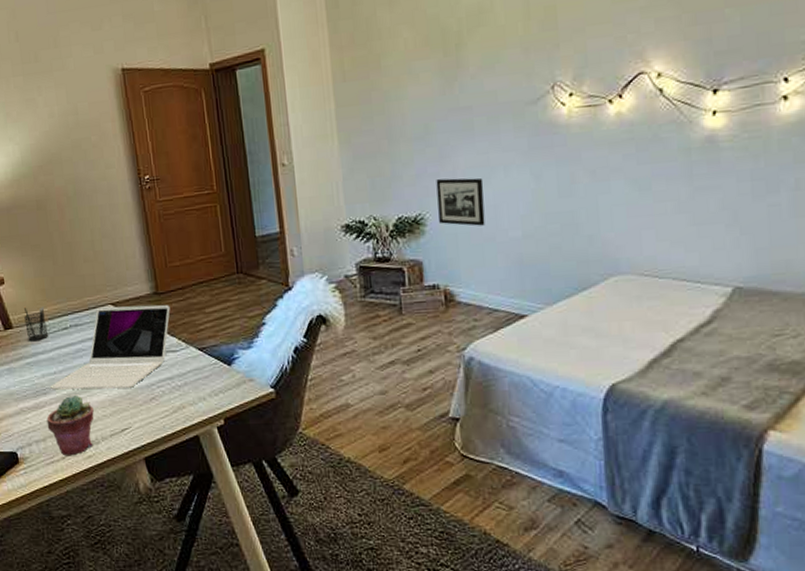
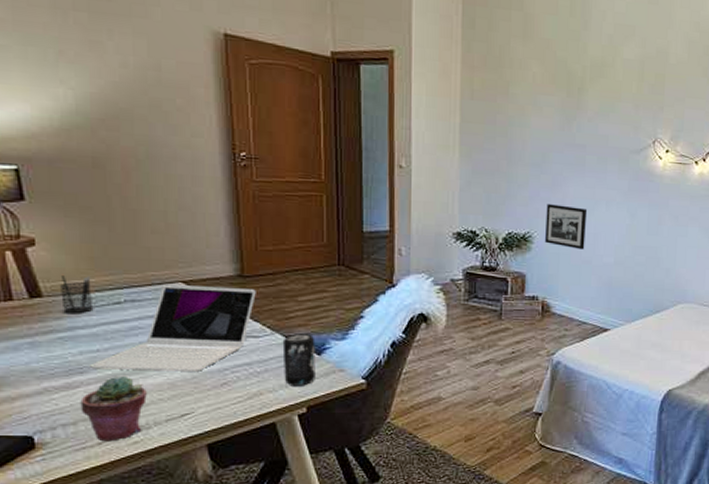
beverage can: none [196,345,229,398] -> present [282,334,315,386]

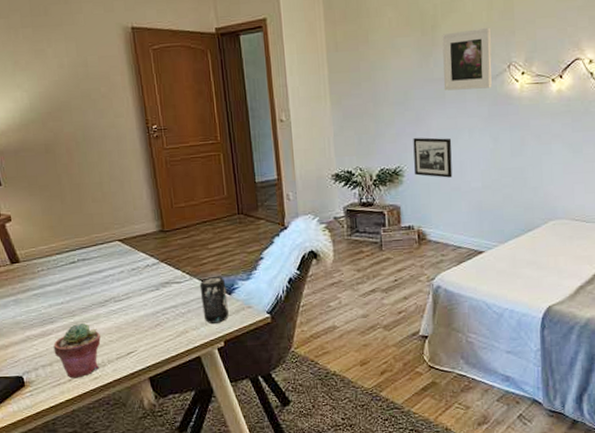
pencil holder: present [60,274,94,314] -> none [30,242,56,275]
laptop: present [90,283,256,371] -> none [57,241,175,319]
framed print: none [584,98,640,162] -> present [442,27,492,91]

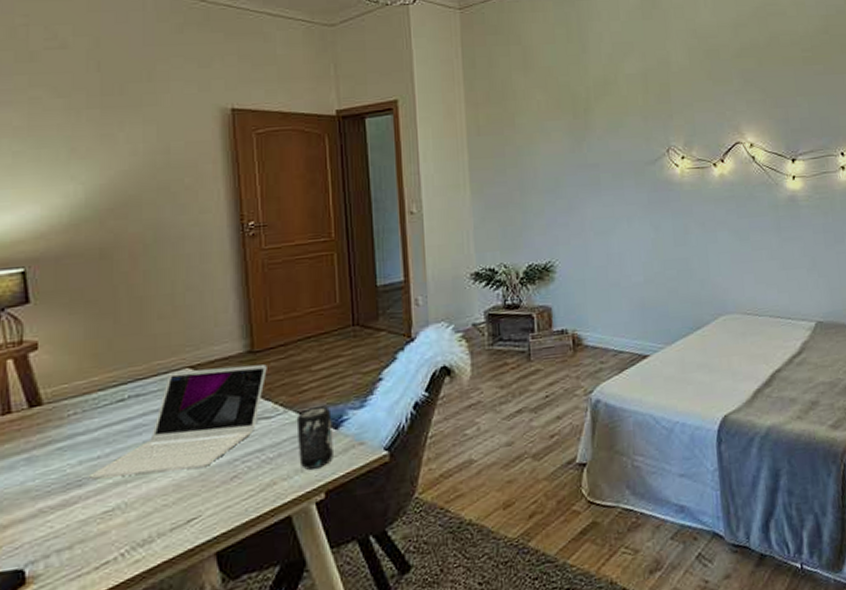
potted succulent: present [53,322,101,379] -> none [77,482,150,565]
laptop: none [57,241,175,319] -> present [90,364,267,480]
picture frame: present [413,137,453,178] -> none [565,228,611,273]
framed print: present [442,27,492,91] -> none [596,110,651,177]

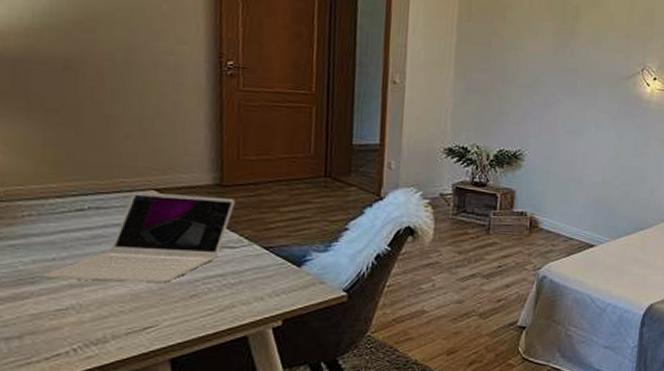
beverage can: present [296,406,333,470] -> none [259,245,296,299]

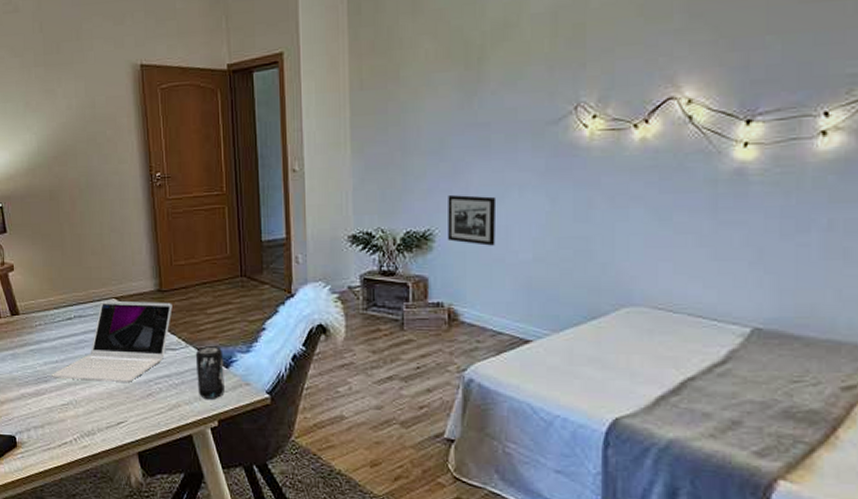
beverage can: none [259,245,296,299] -> present [195,346,225,399]
picture frame: none [535,124,578,169] -> present [448,195,497,246]

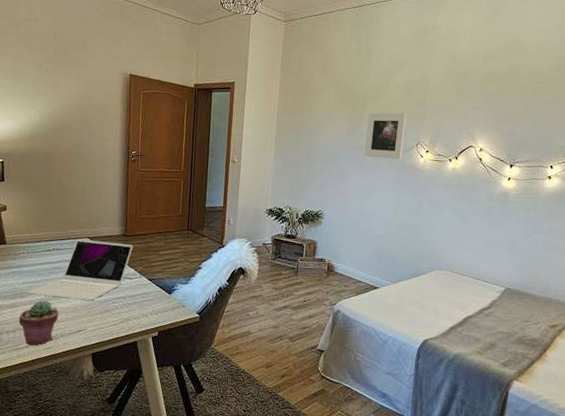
potted succulent: none [46,384,92,445] -> present [18,300,59,346]
beverage can: present [195,346,225,399] -> none [145,277,168,316]
picture frame: present [448,195,497,246] -> none [332,190,365,225]
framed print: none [489,58,555,138] -> present [364,112,407,159]

